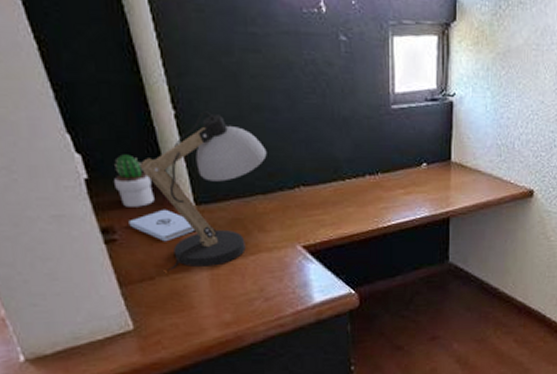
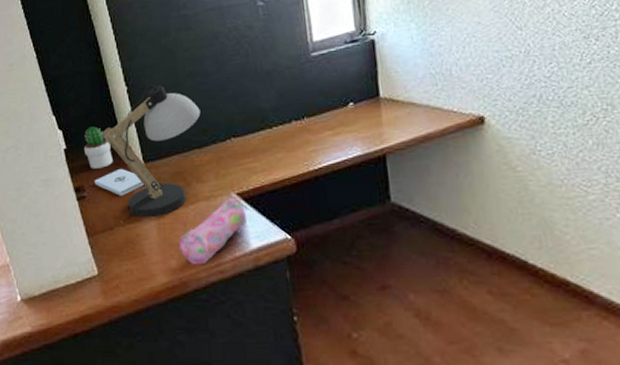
pencil case: none [235,251,311,319] -> present [179,198,247,265]

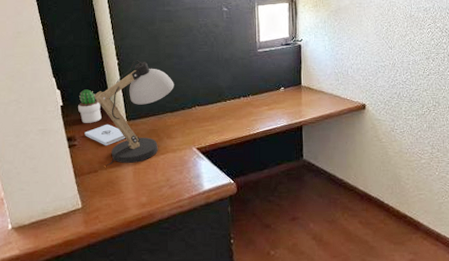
pencil case: present [179,198,247,265] -> none [150,152,202,201]

